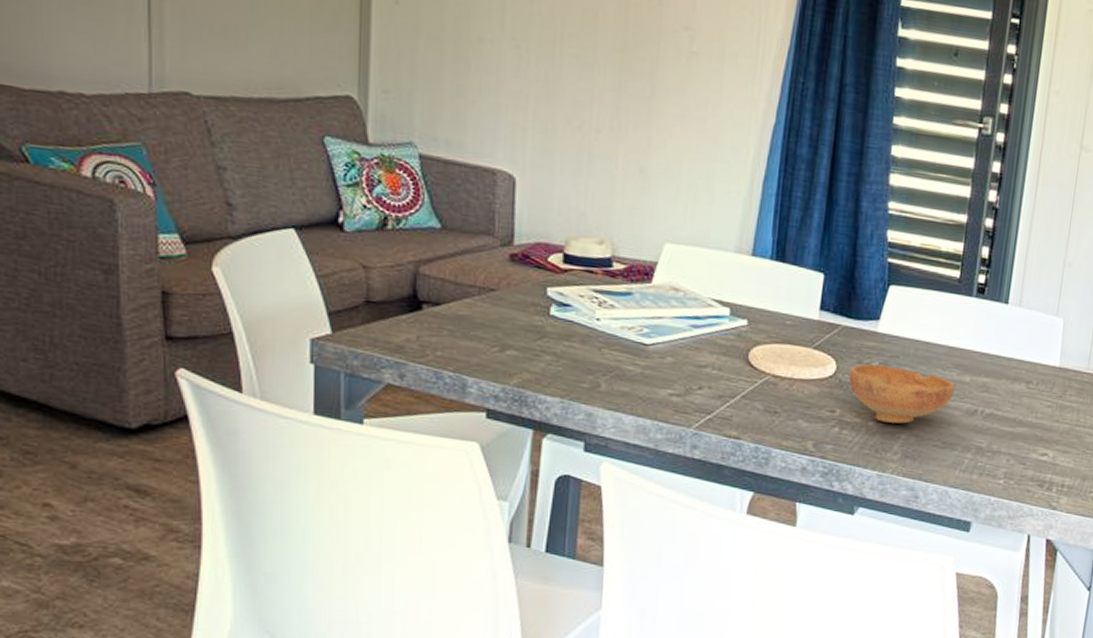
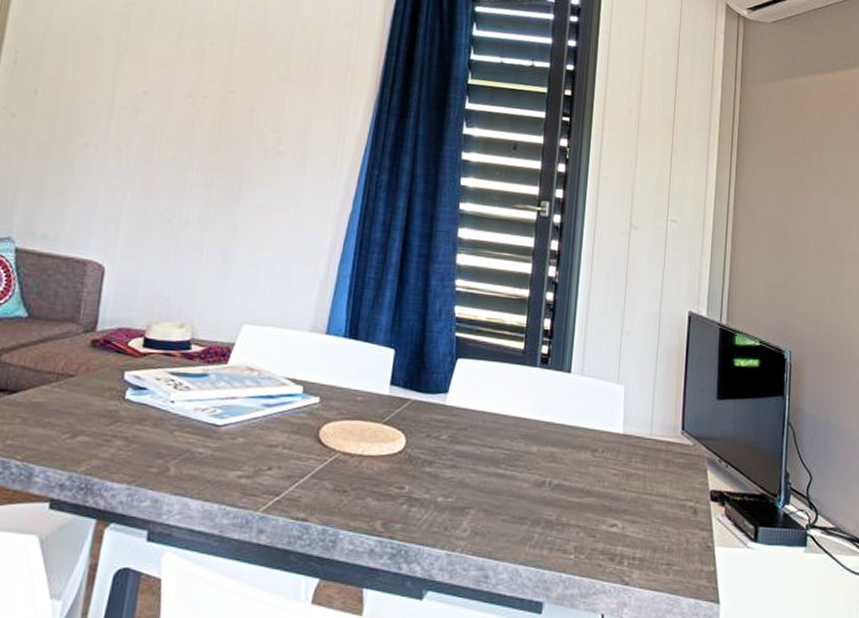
bowl: present [848,364,955,424] -> none [417,438,523,498]

